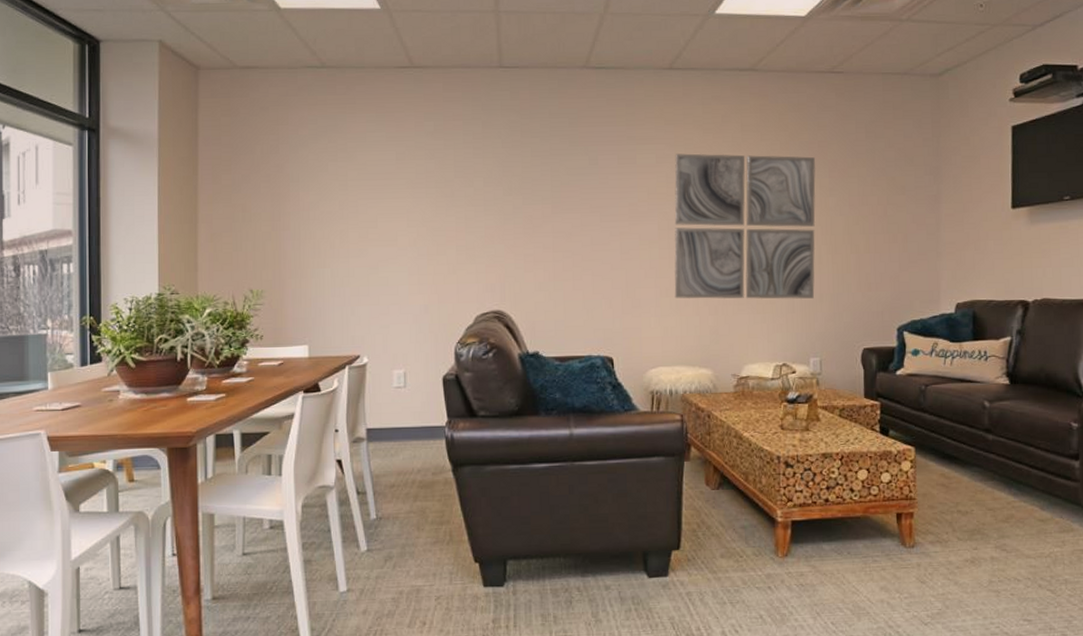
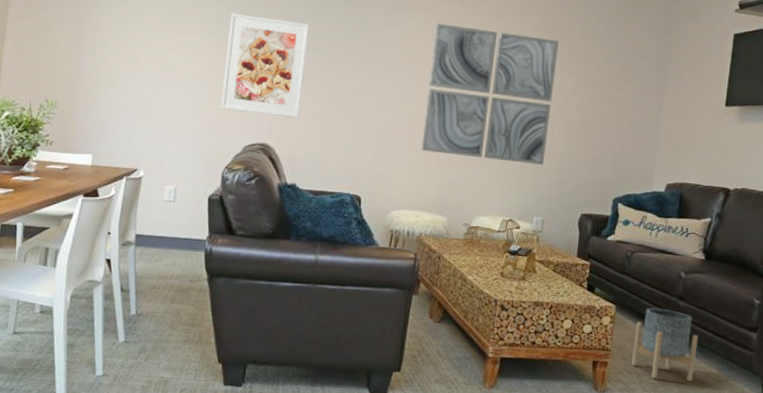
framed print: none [444,169,534,279] -> present [221,13,310,119]
planter: none [940,445,1013,525] -> present [632,308,698,381]

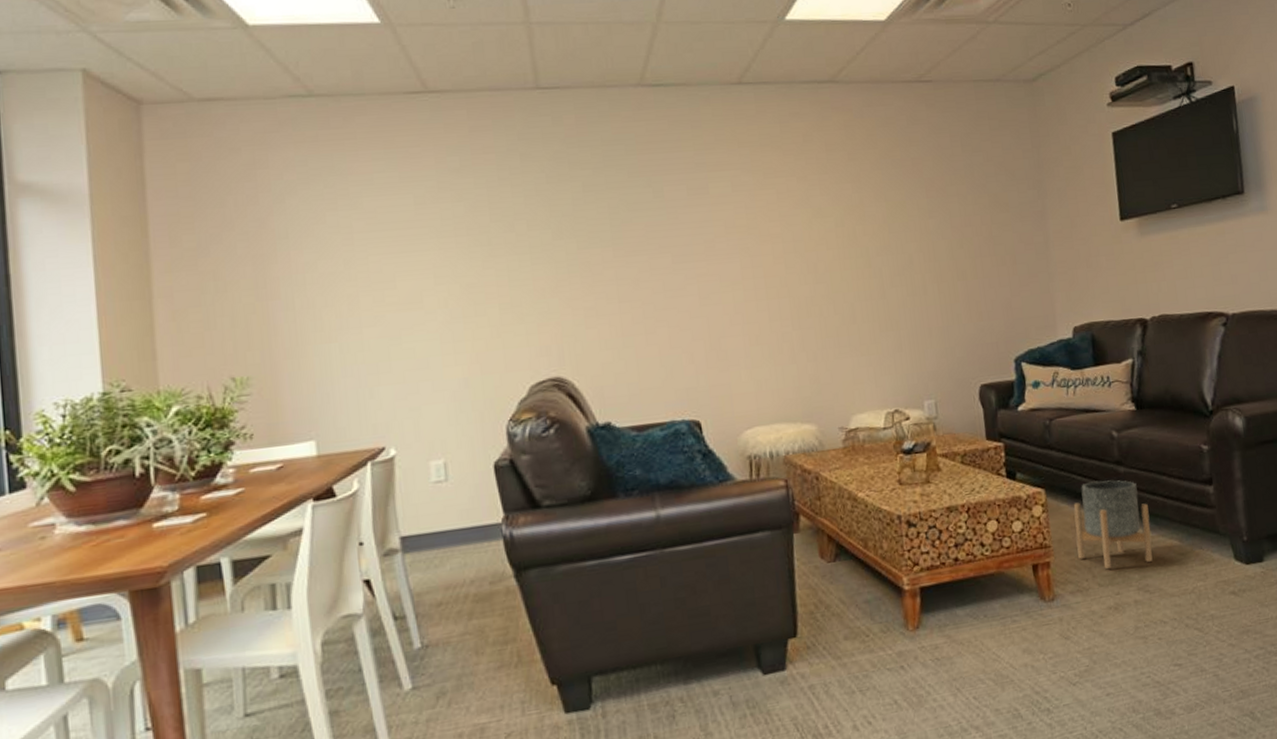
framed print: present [221,13,310,119] -> none [477,209,598,344]
wall art: present [421,23,559,165] -> none [753,175,923,346]

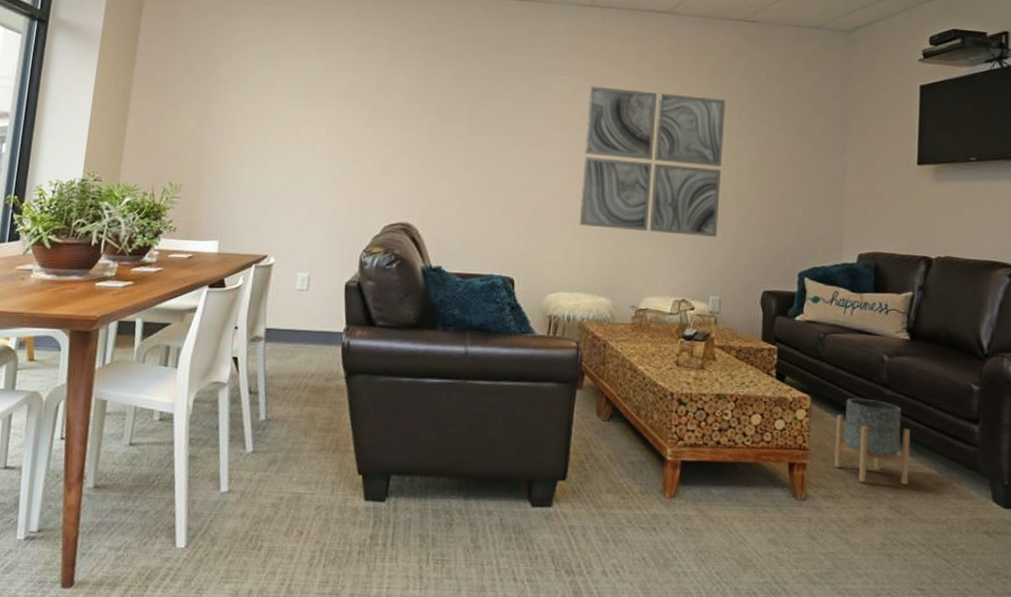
wall art: none [753,175,923,346] -> present [579,86,725,237]

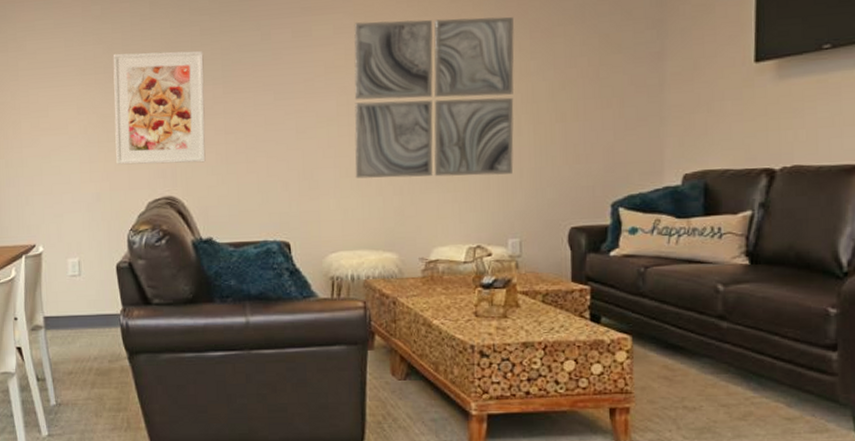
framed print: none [358,83,452,194] -> present [112,50,206,165]
planter: present [835,398,910,485] -> none [662,333,753,422]

